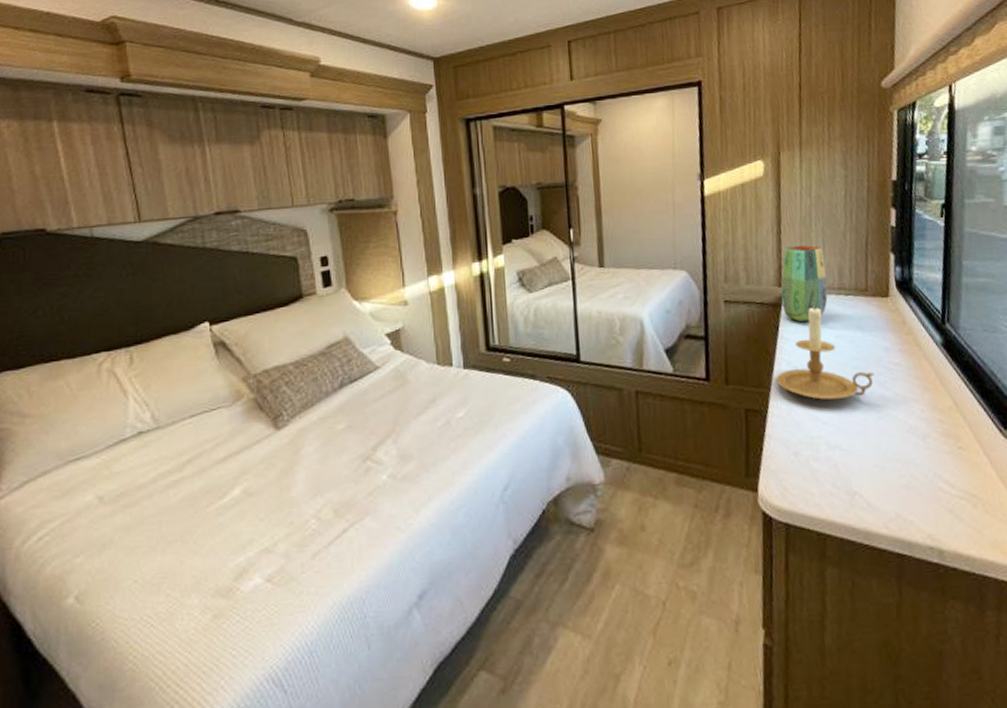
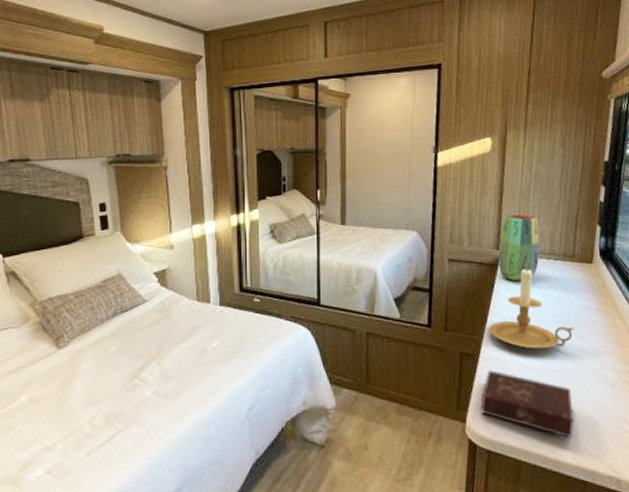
book: none [772,427,885,504] -> present [480,370,575,439]

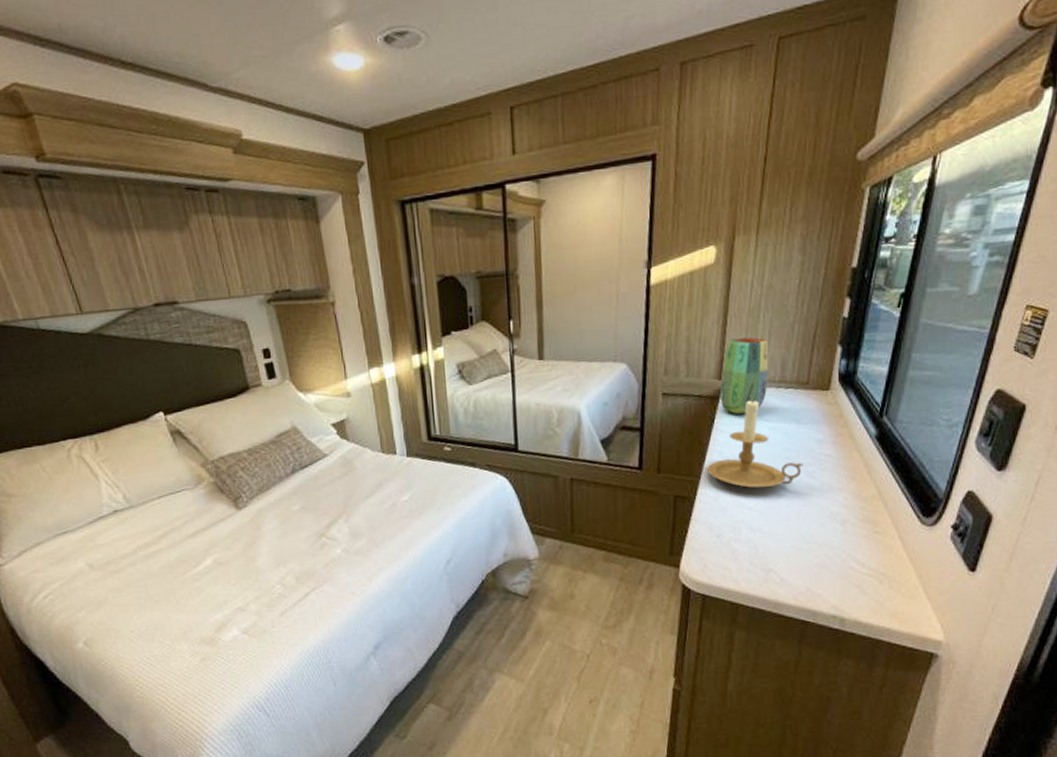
book: present [480,370,575,439] -> none [696,512,798,580]

